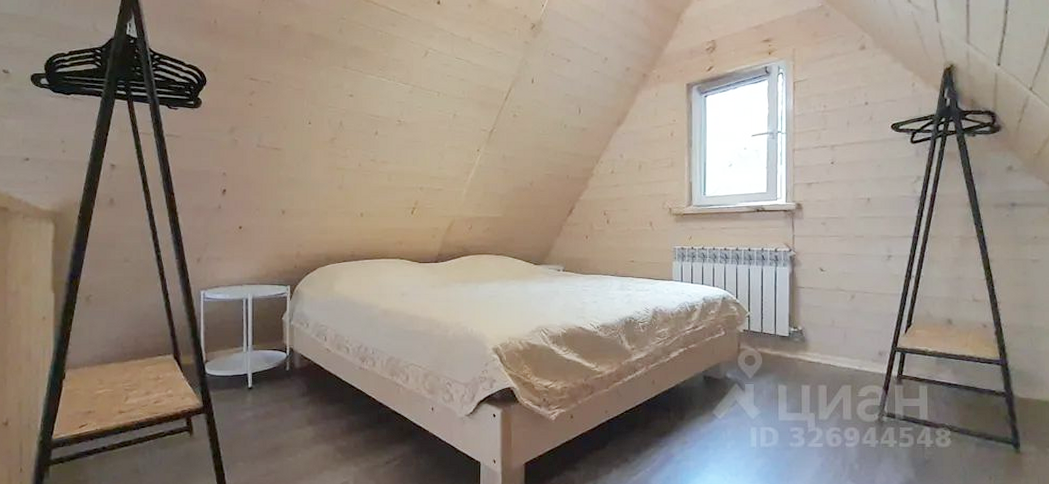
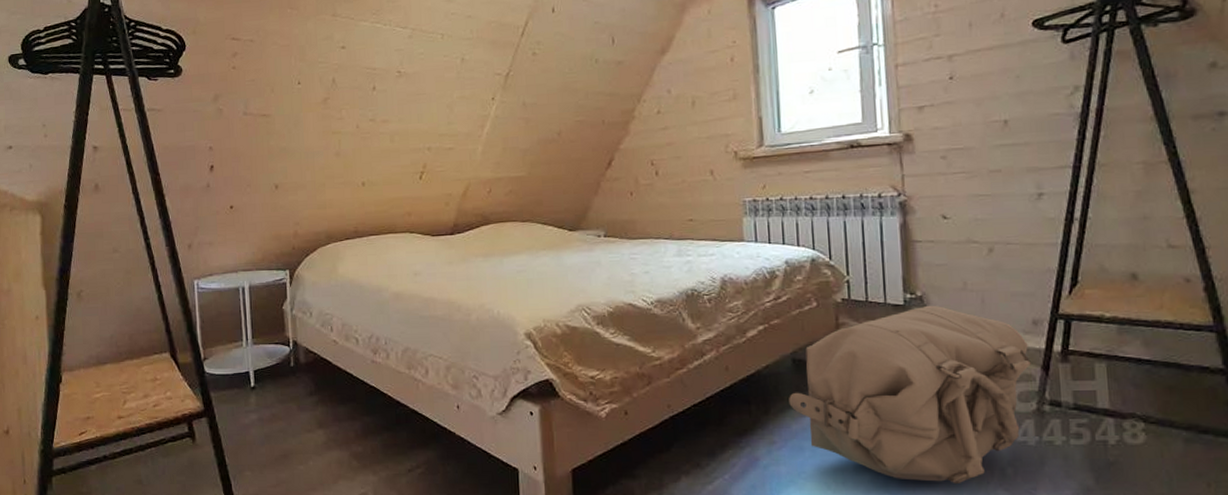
duffel bag: none [699,337,876,477] -> present [789,305,1031,485]

